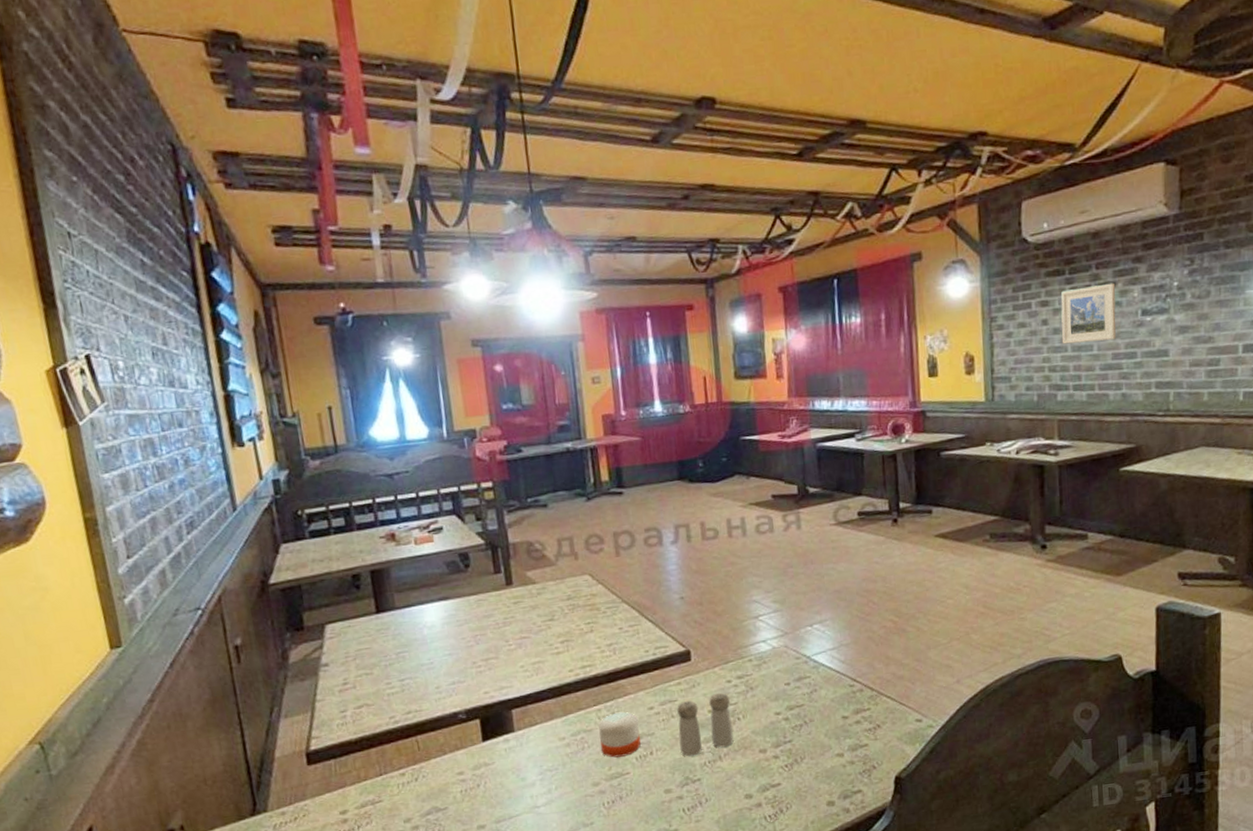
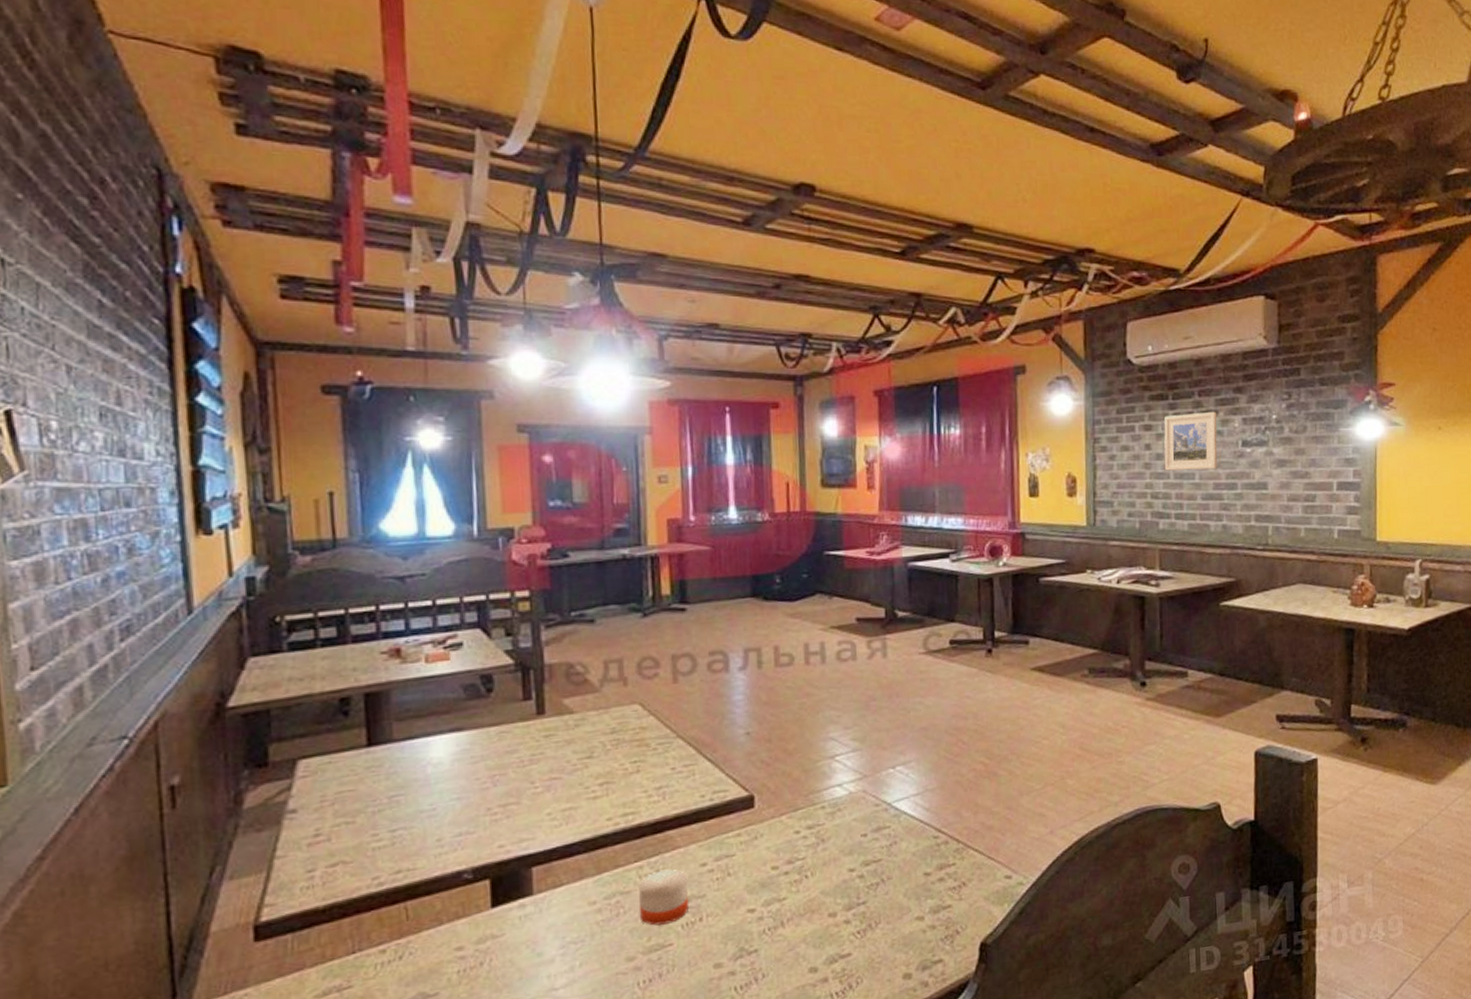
salt and pepper shaker: present [677,692,734,757] -> none [734,845,799,923]

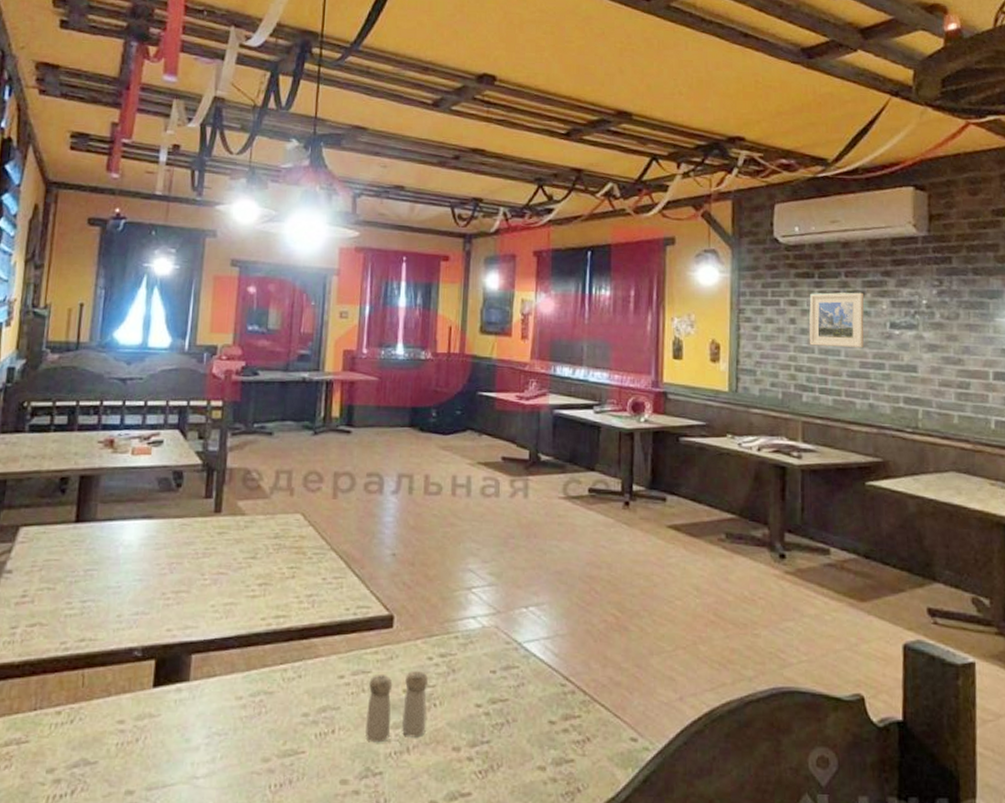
candle: present [639,869,689,926] -> none [278,676,326,731]
salt and pepper shaker: none [734,845,799,923] -> present [365,670,429,743]

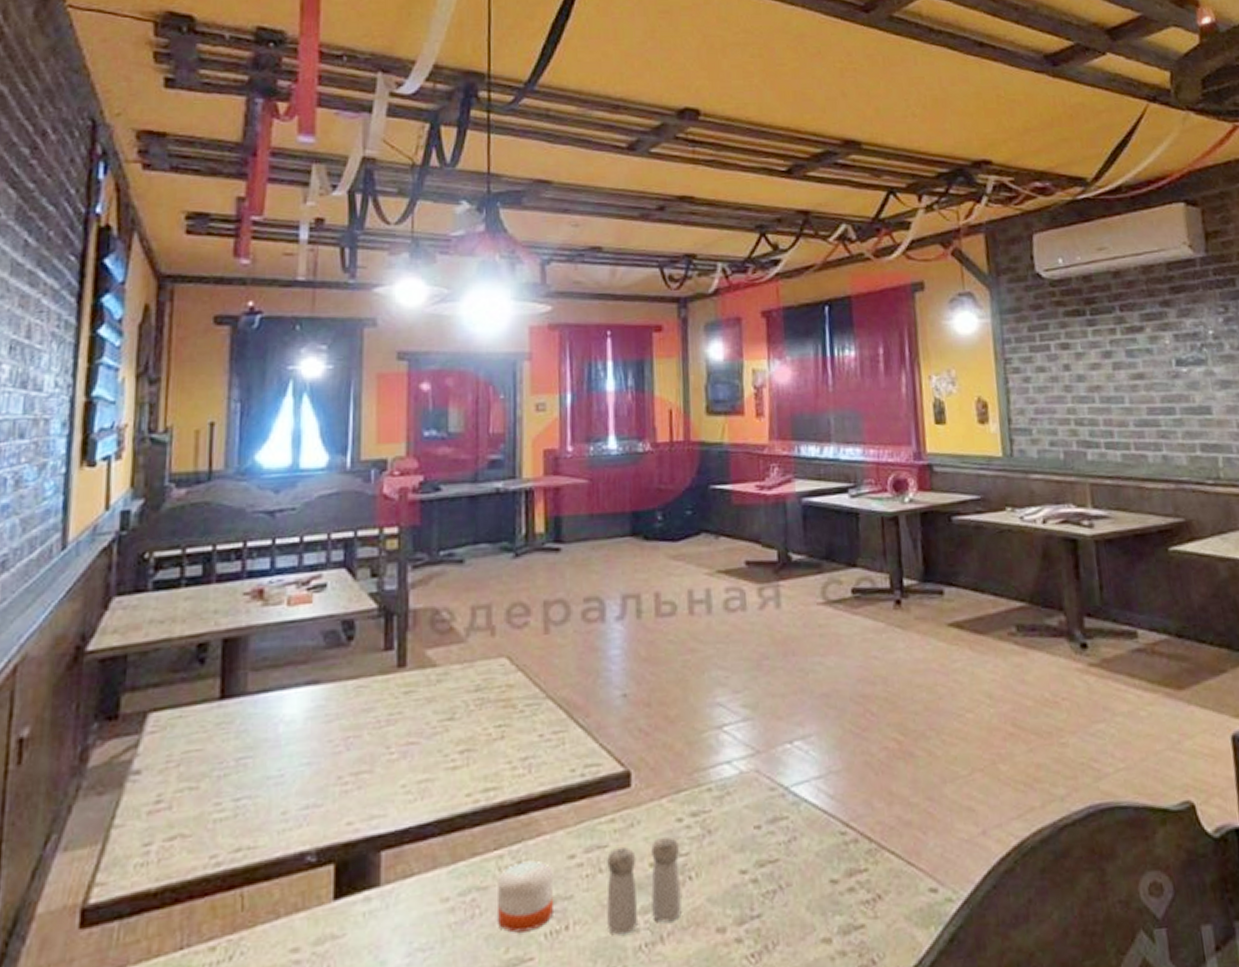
candle: none [278,676,326,731] -> present [496,860,554,933]
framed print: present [809,292,864,347] -> none [1083,327,1149,394]

